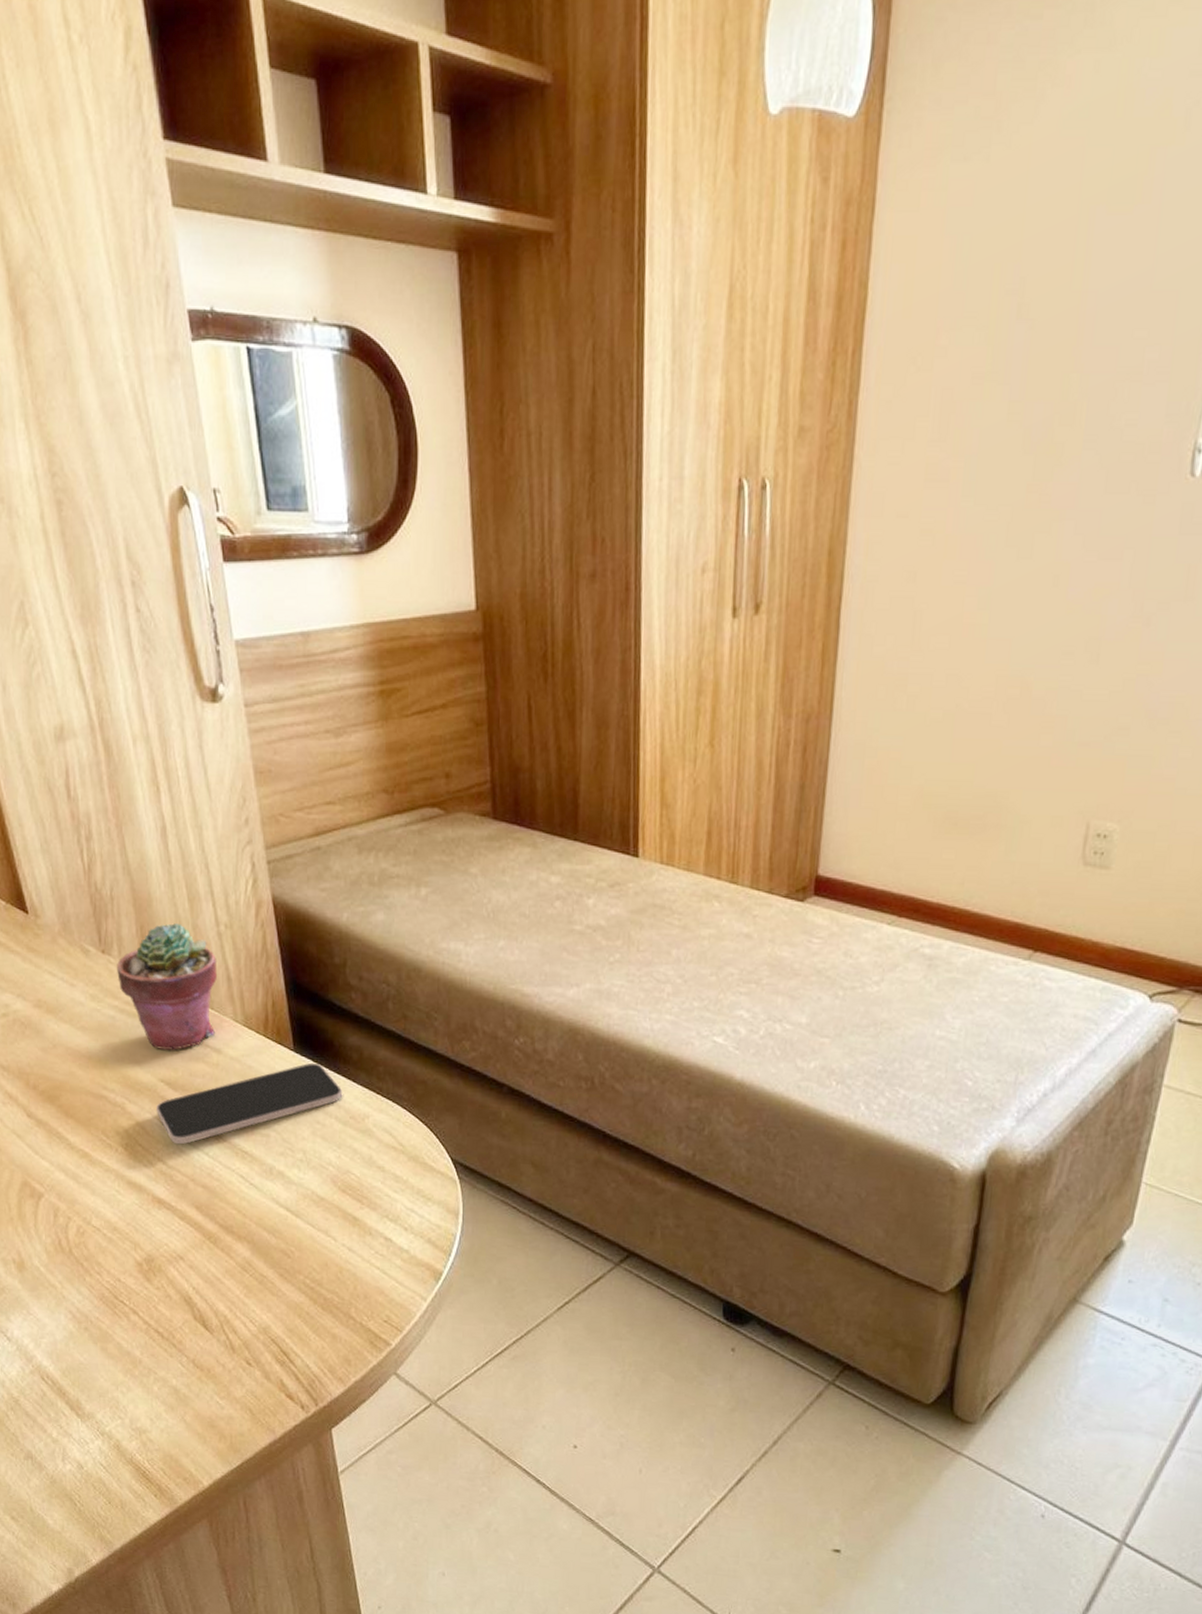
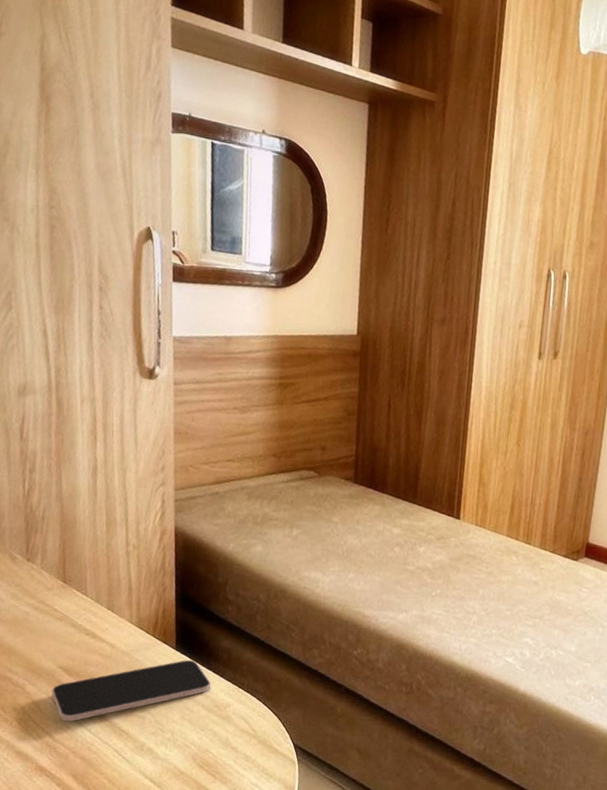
potted succulent: present [117,923,217,1050] -> none [37,541,122,643]

